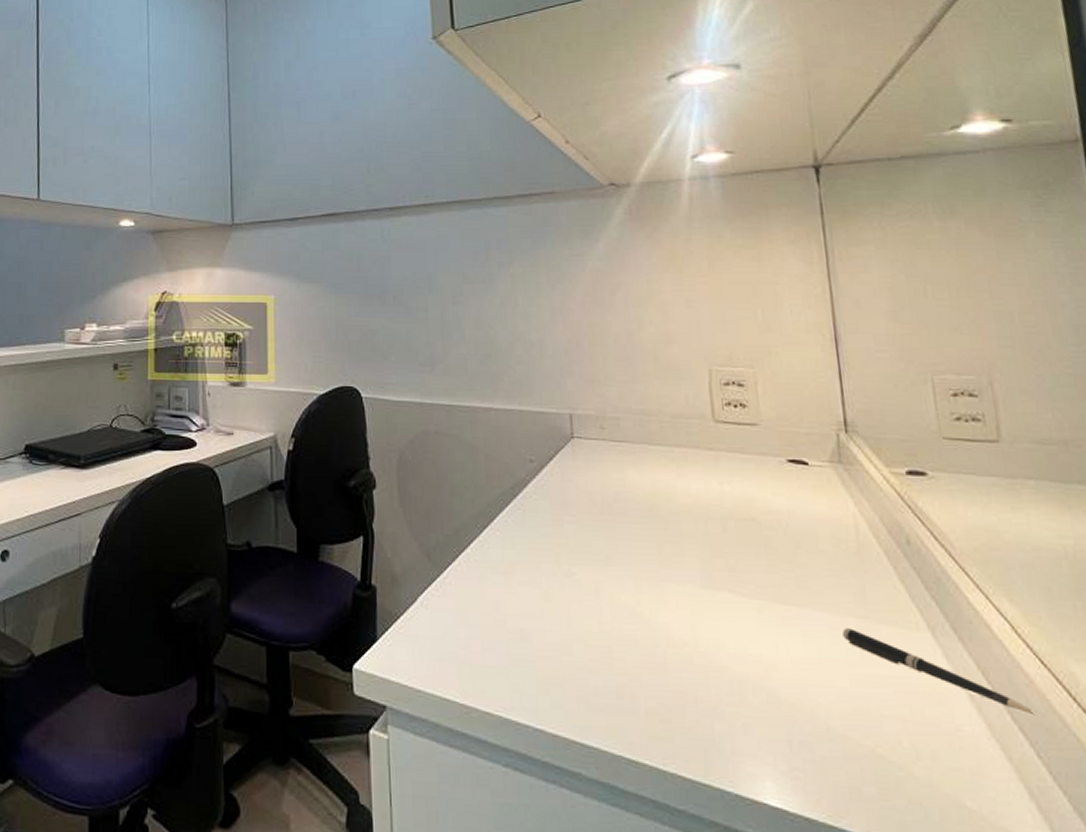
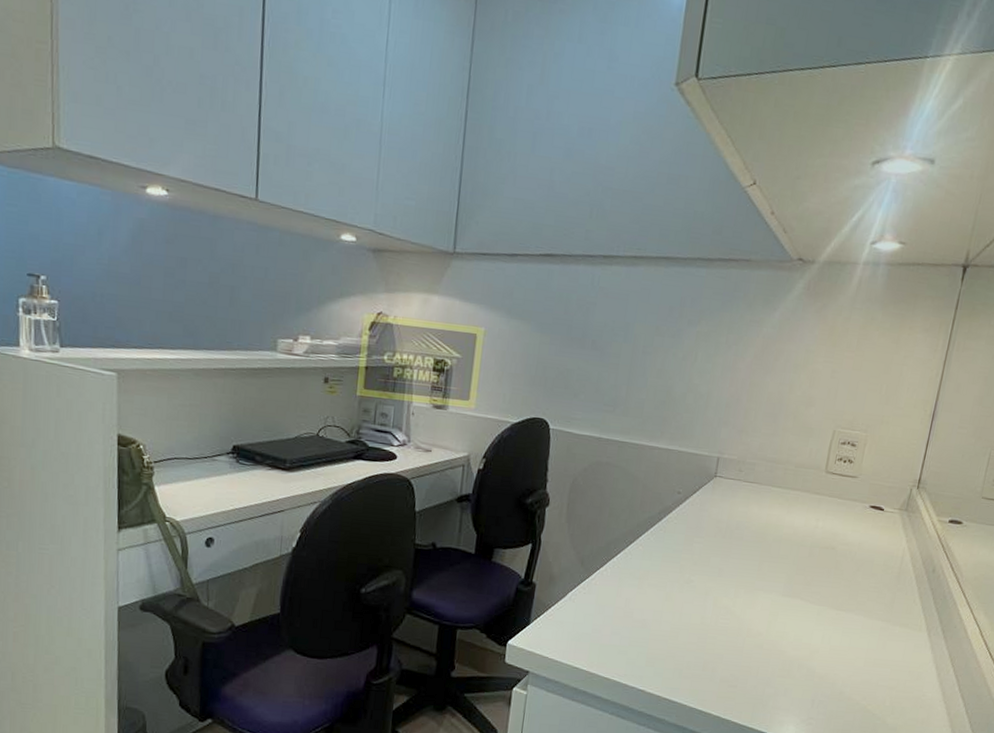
pen: present [843,628,1037,716] -> none [869,628,976,688]

